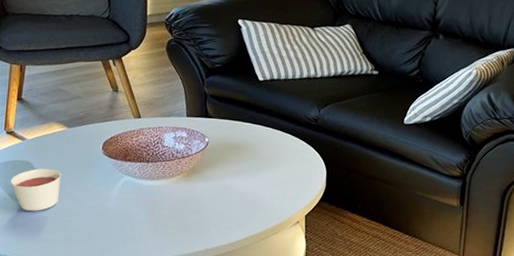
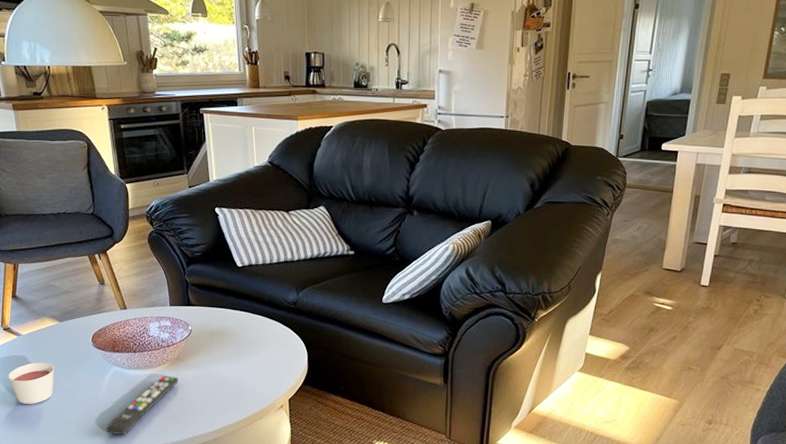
remote control: none [113,187,192,246] -> present [105,376,178,436]

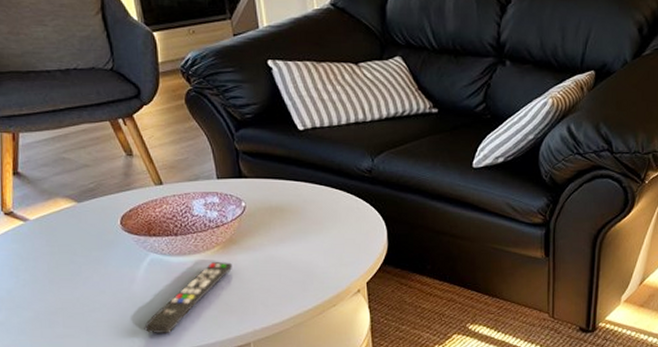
candle: present [8,362,55,404] -> none [14,251,76,303]

